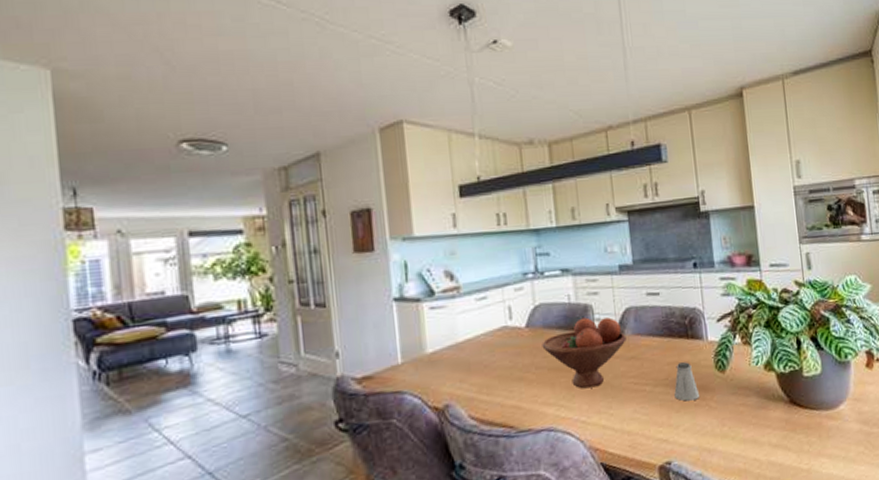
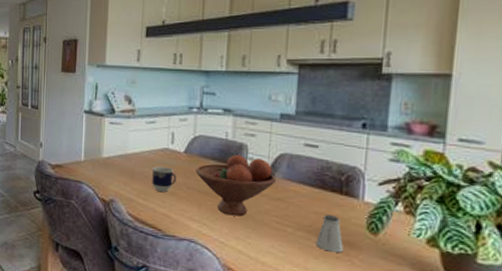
cup: none [492,348,522,380] -> present [152,166,176,192]

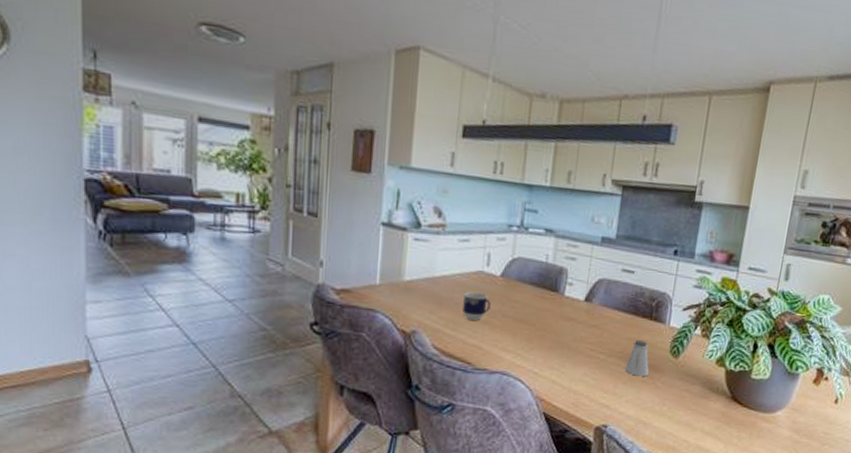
fruit bowl: present [195,154,276,217] -> none [512,279,593,345]

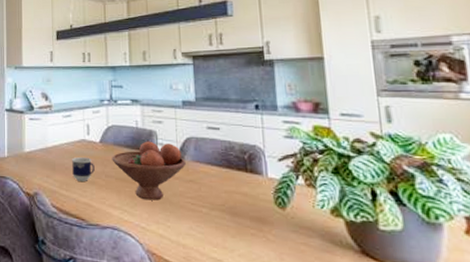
fruit bowl: none [512,279,593,345] -> present [112,141,186,201]
saltshaker: present [625,340,649,377] -> none [230,193,256,230]

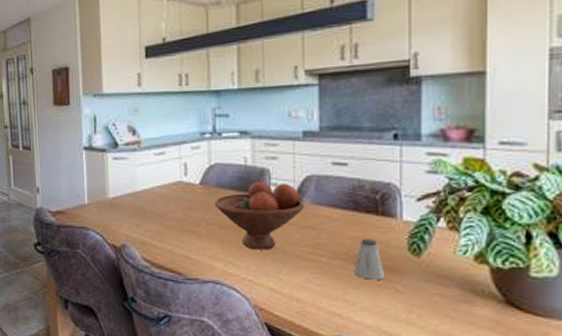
cup: present [72,157,95,181] -> none [166,203,193,230]
saltshaker: none [230,193,256,230] -> present [354,239,384,280]

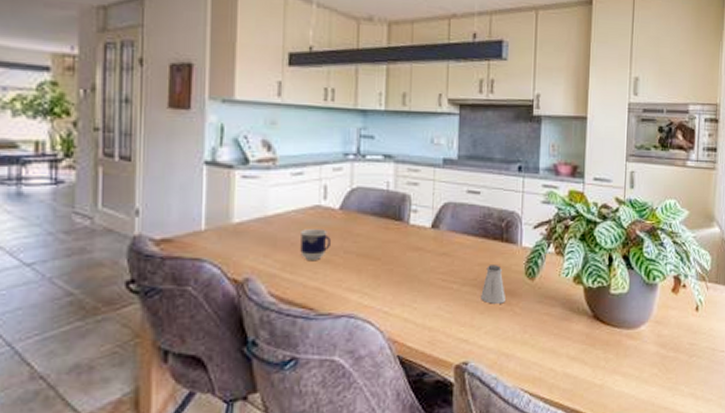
cup: none [166,203,193,230] -> present [300,229,331,260]
fruit bowl: present [214,181,304,250] -> none [353,207,440,279]

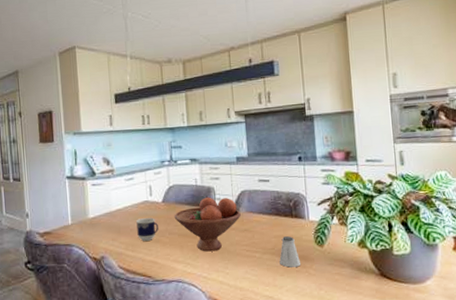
fruit bowl: none [353,207,440,279] -> present [174,197,241,252]

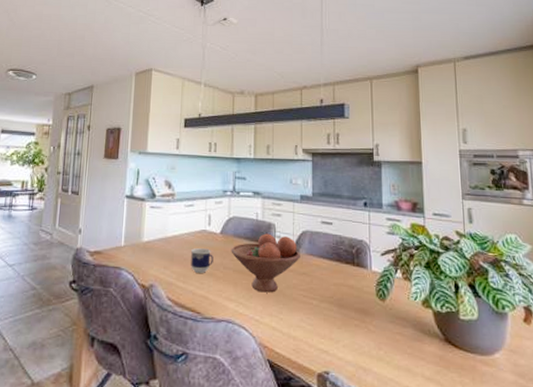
saltshaker: present [279,236,300,268] -> none [337,285,360,321]

